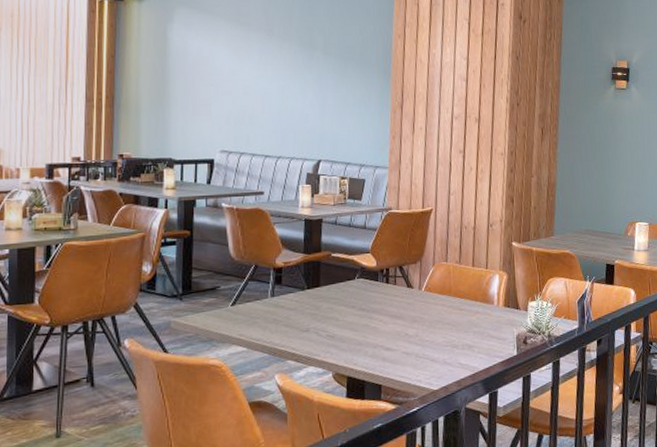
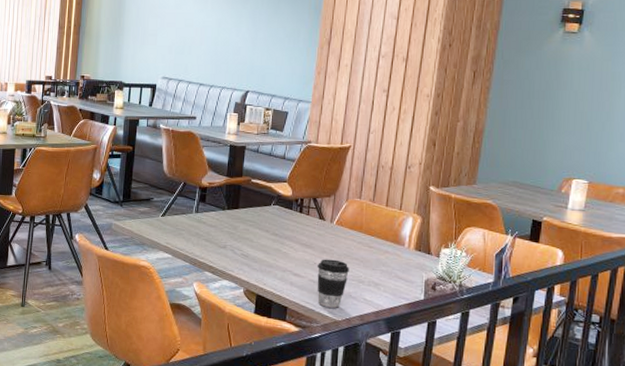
coffee cup: none [410,327,442,379] -> present [317,259,349,308]

